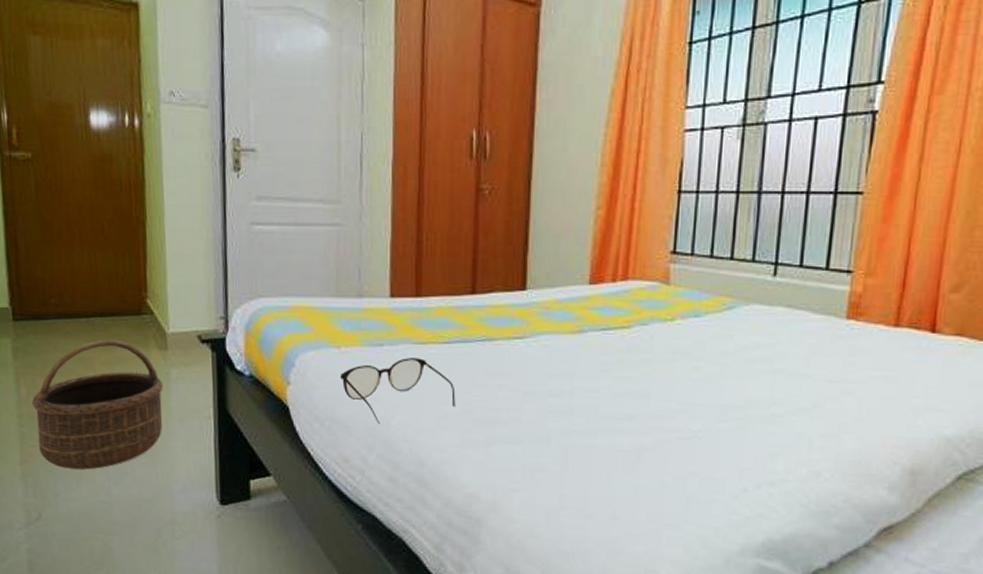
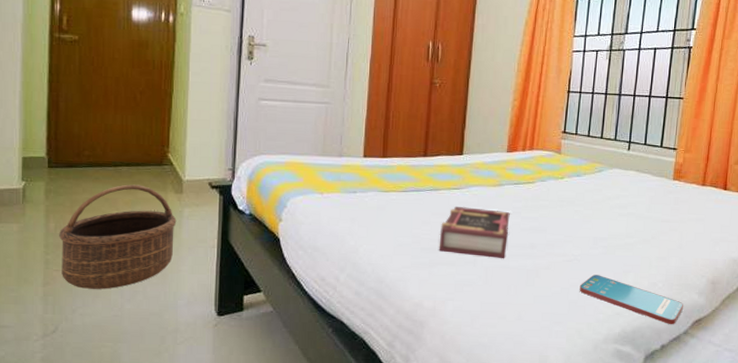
spectacles: present [340,358,456,424] -> none [322,202,409,251]
book: none [497,363,597,434] -> present [438,207,510,258]
smartphone: none [701,459,865,532] -> present [579,275,684,324]

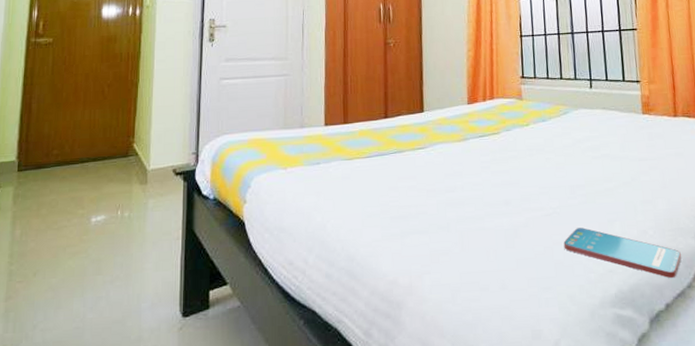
basket: present [59,184,177,289] -> none [24,179,141,300]
book: present [438,207,510,258] -> none [408,167,480,220]

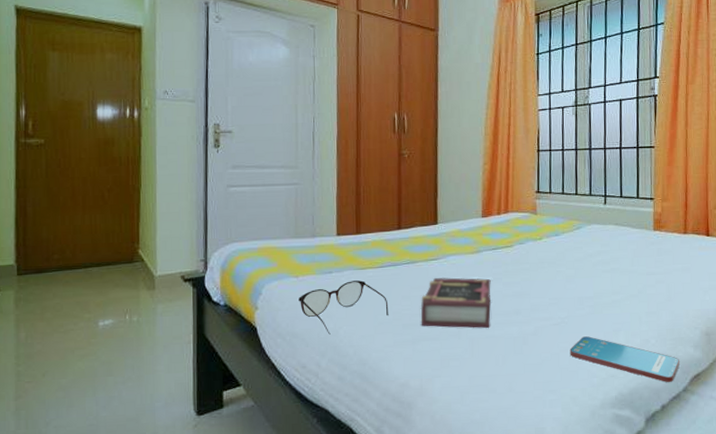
spectacles: none [287,171,377,229] -> present [298,280,389,335]
book: none [408,167,480,220] -> present [420,277,492,328]

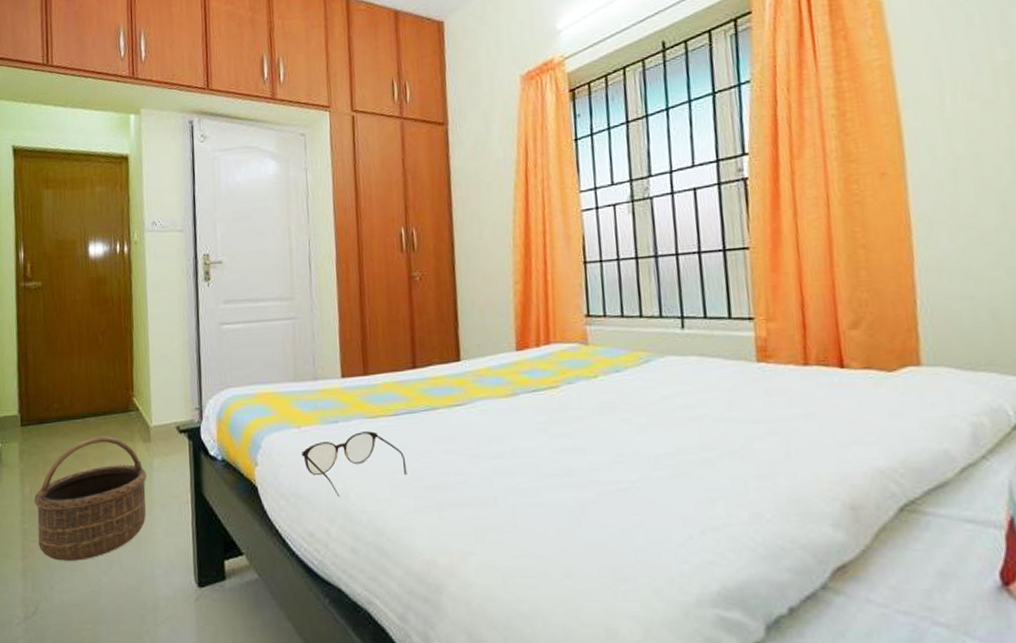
basket: none [30,284,150,399] -> present [34,436,147,561]
book: present [420,277,492,328] -> none [445,427,536,493]
smartphone: present [569,336,680,382] -> none [646,507,813,575]

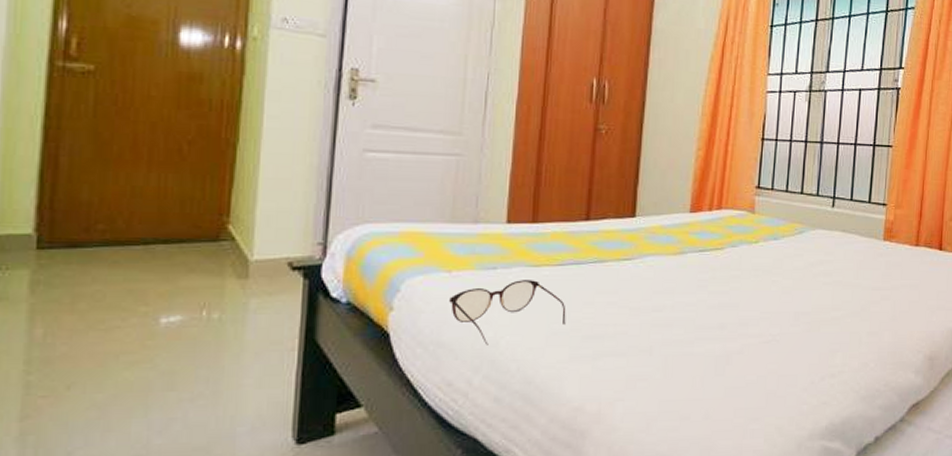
basket: present [34,436,147,561] -> none [50,269,238,421]

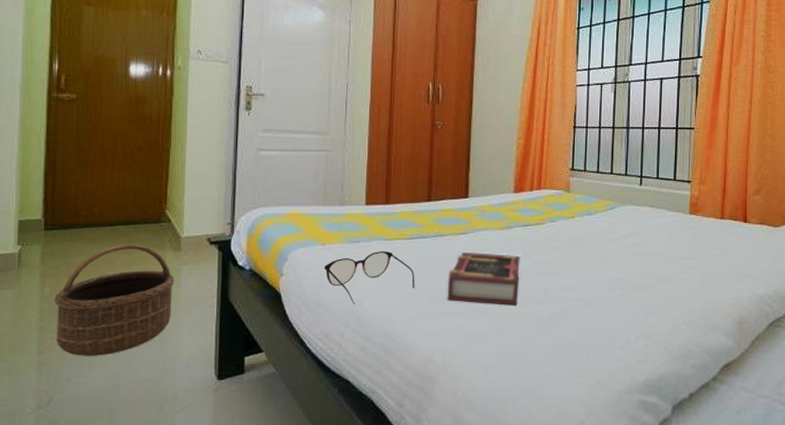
basket: none [50,269,238,421] -> present [55,244,175,356]
book: none [605,282,694,344] -> present [447,253,520,305]

